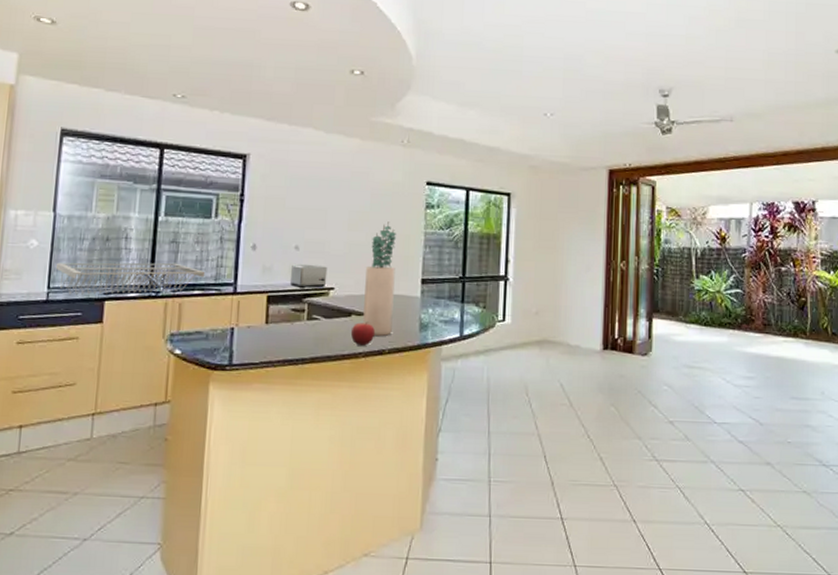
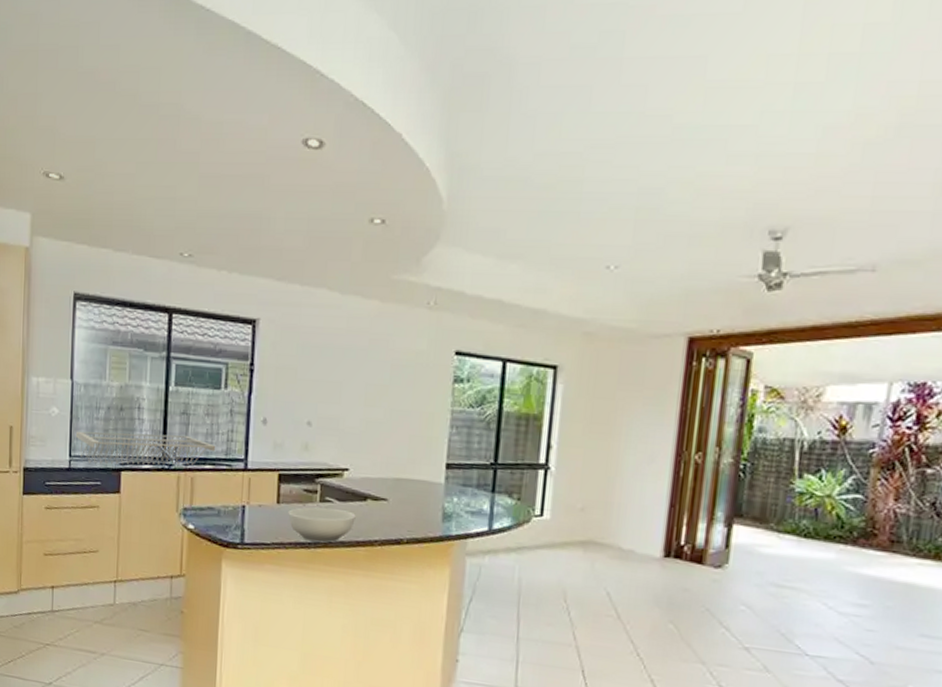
bowl: none [276,325,341,358] -> present [288,507,356,543]
toaster: present [290,264,328,288] -> none [302,441,342,468]
fruit: present [350,321,375,346] -> none [365,507,392,534]
vase: present [363,221,396,337] -> none [379,397,418,525]

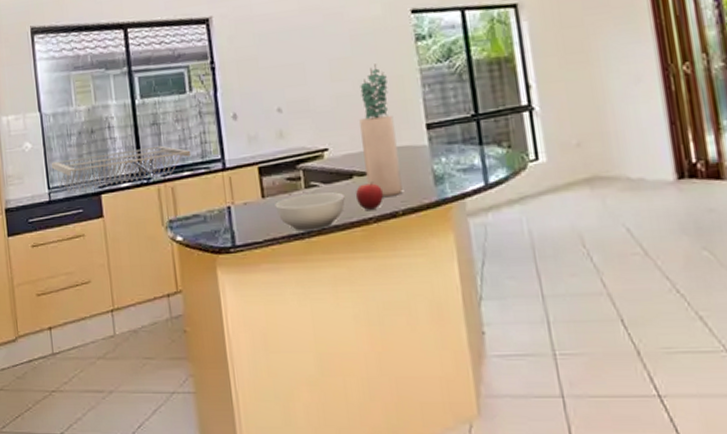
fruit: none [365,507,392,534] -> present [355,181,383,210]
vase: none [379,397,418,525] -> present [359,64,403,198]

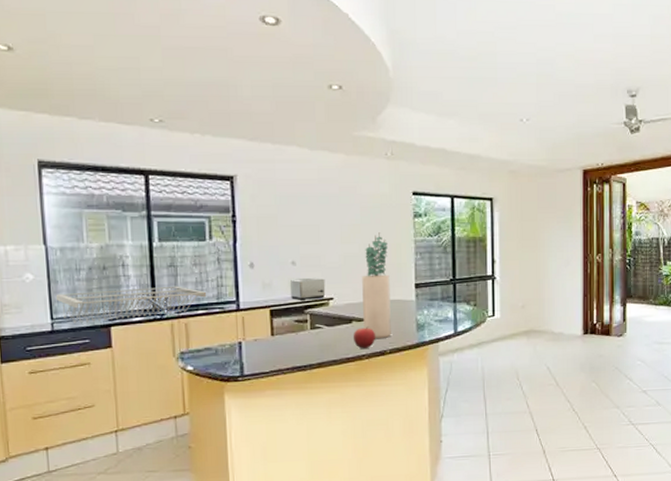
bowl: present [275,192,345,231] -> none [283,333,344,364]
toaster: none [278,125,319,154] -> present [290,277,326,300]

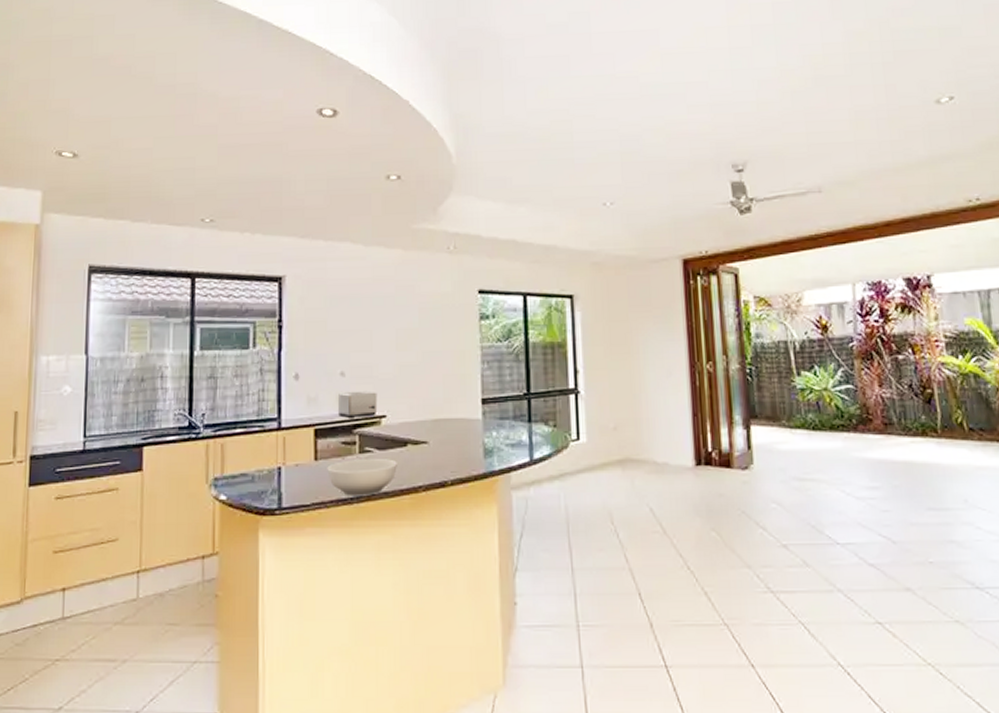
dish rack: present [55,286,206,324] -> none [91,400,245,443]
bowl: none [283,333,344,364] -> present [327,459,397,496]
fruit: present [353,326,375,349] -> none [408,451,434,478]
vase: present [362,232,391,339] -> none [420,337,453,467]

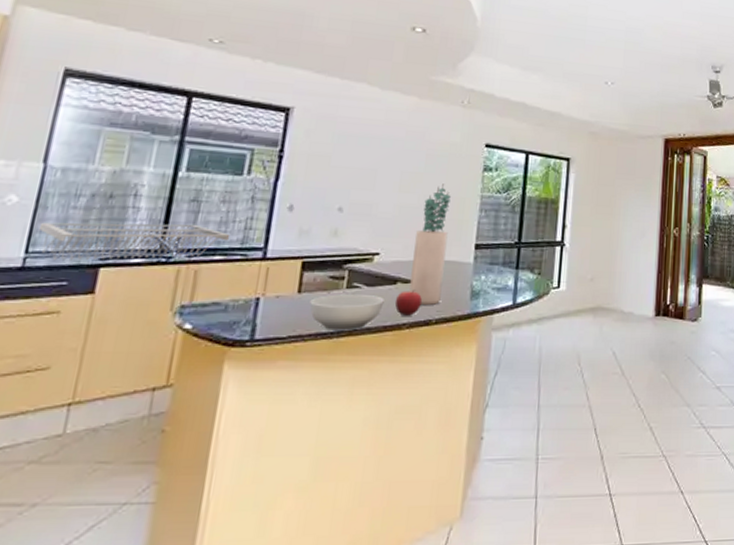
dish rack: none [91,400,245,443] -> present [38,222,229,261]
toaster: present [338,391,378,418] -> none [330,227,374,254]
fruit: none [408,451,434,478] -> present [394,289,422,316]
vase: none [420,337,453,467] -> present [409,183,451,306]

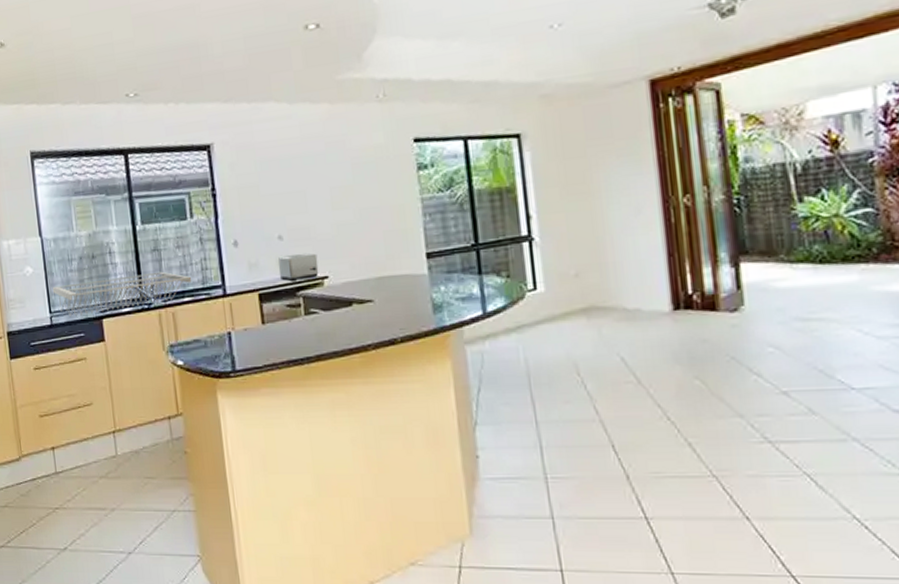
bowl: present [310,294,384,331] -> none [275,319,345,357]
toaster: none [330,227,374,254] -> present [278,253,319,281]
fruit: present [394,289,422,316] -> none [354,309,382,337]
vase: present [409,183,451,306] -> none [360,192,401,325]

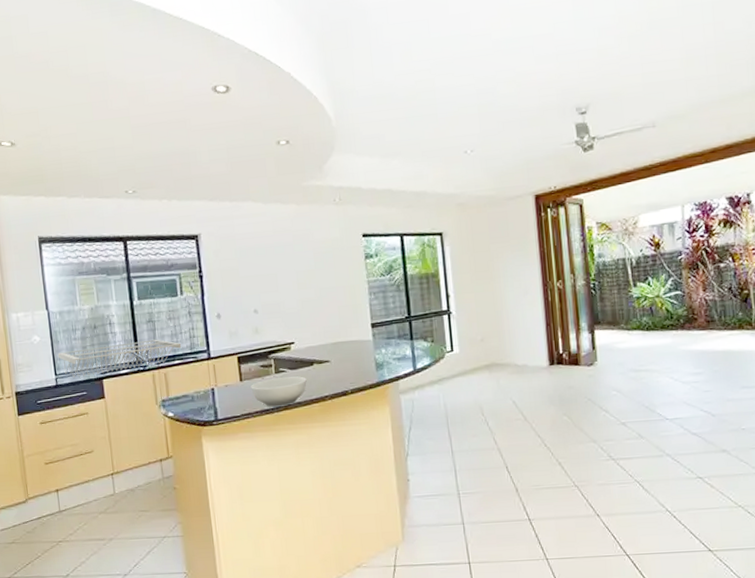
bowl: none [275,319,345,357] -> present [251,376,307,407]
toaster: present [278,253,319,281] -> none [254,323,287,346]

